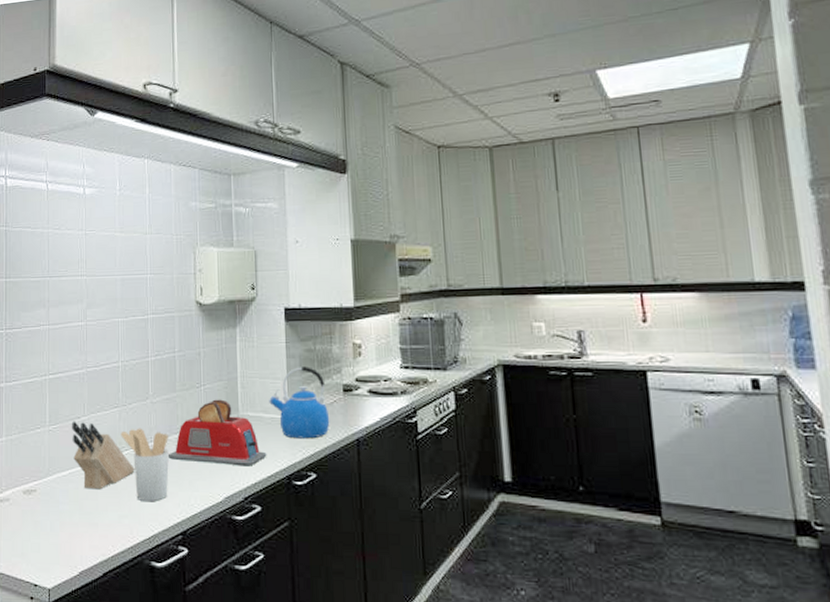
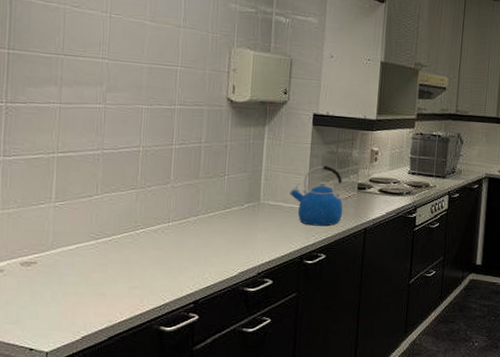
knife block: present [71,421,135,490] -> none [81,199,150,264]
utensil holder: present [121,428,169,502] -> none [137,209,187,275]
toaster: present [169,399,267,467] -> none [186,188,283,247]

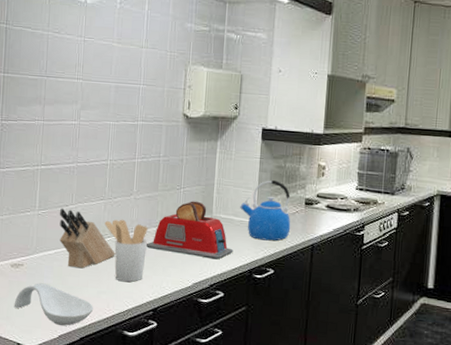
spoon rest: none [25,281,125,326] -> present [14,283,94,326]
knife block: none [81,199,150,264] -> present [59,208,115,269]
utensil holder: none [137,209,187,275] -> present [105,219,148,282]
toaster: none [186,188,283,247] -> present [147,201,234,260]

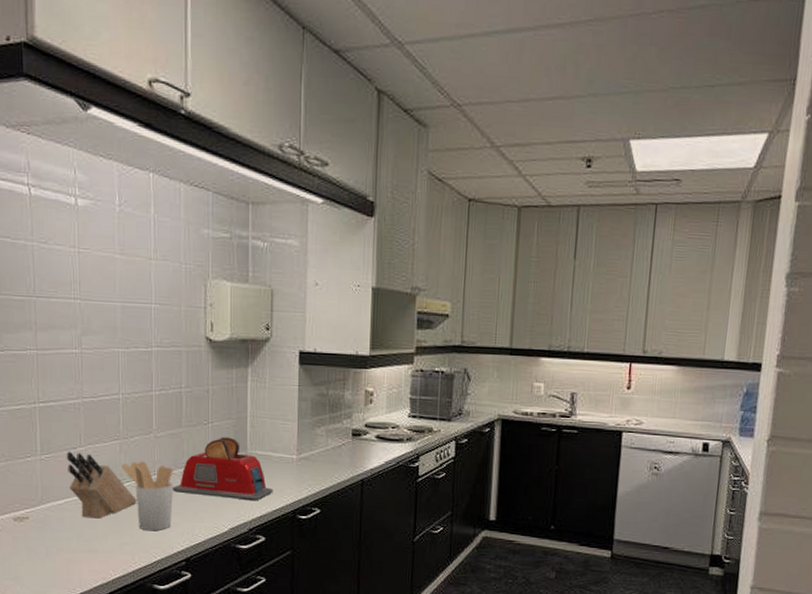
spoon rest: present [14,283,94,326] -> none [21,537,117,583]
kettle: present [240,180,291,241] -> none [278,410,337,478]

